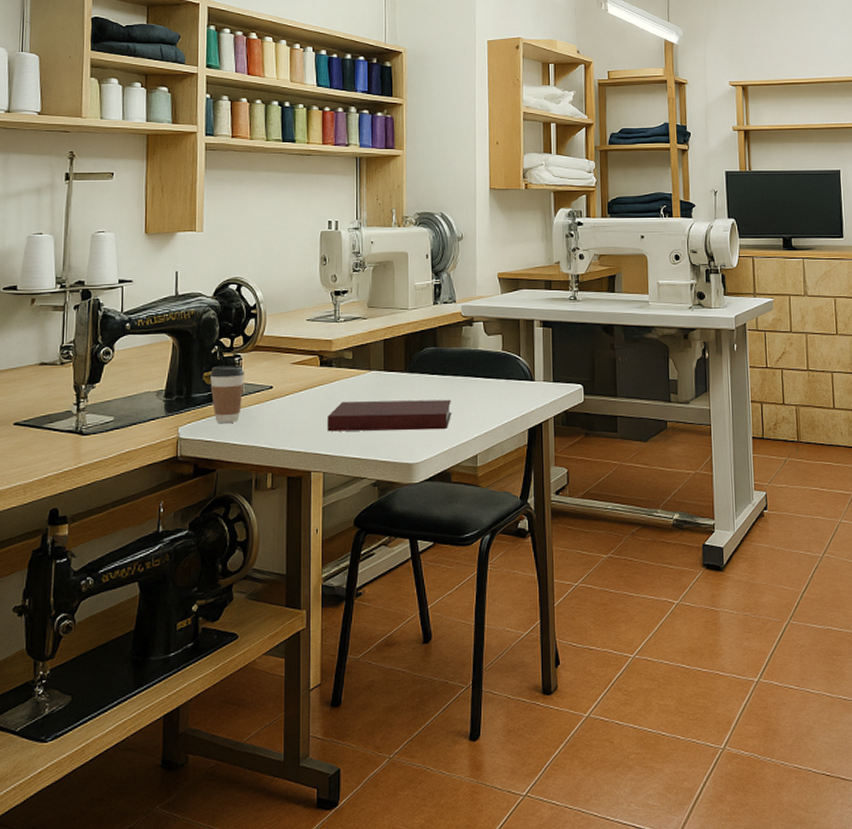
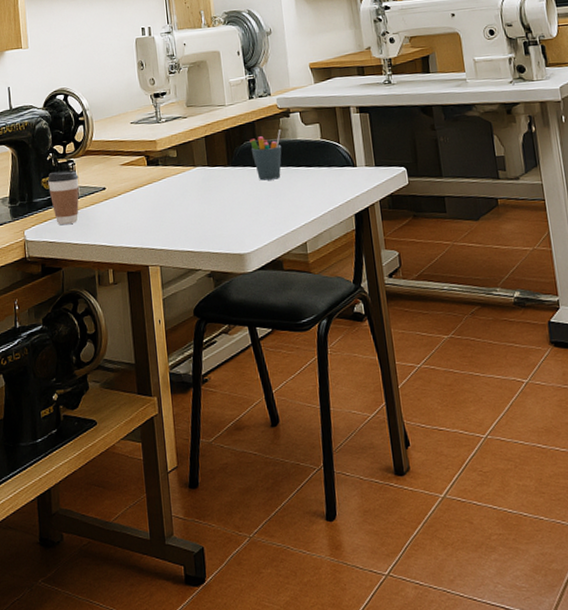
notebook: present [327,399,451,432] -> none [159,190,277,227]
pen holder: none [430,338,463,389] -> present [250,129,282,181]

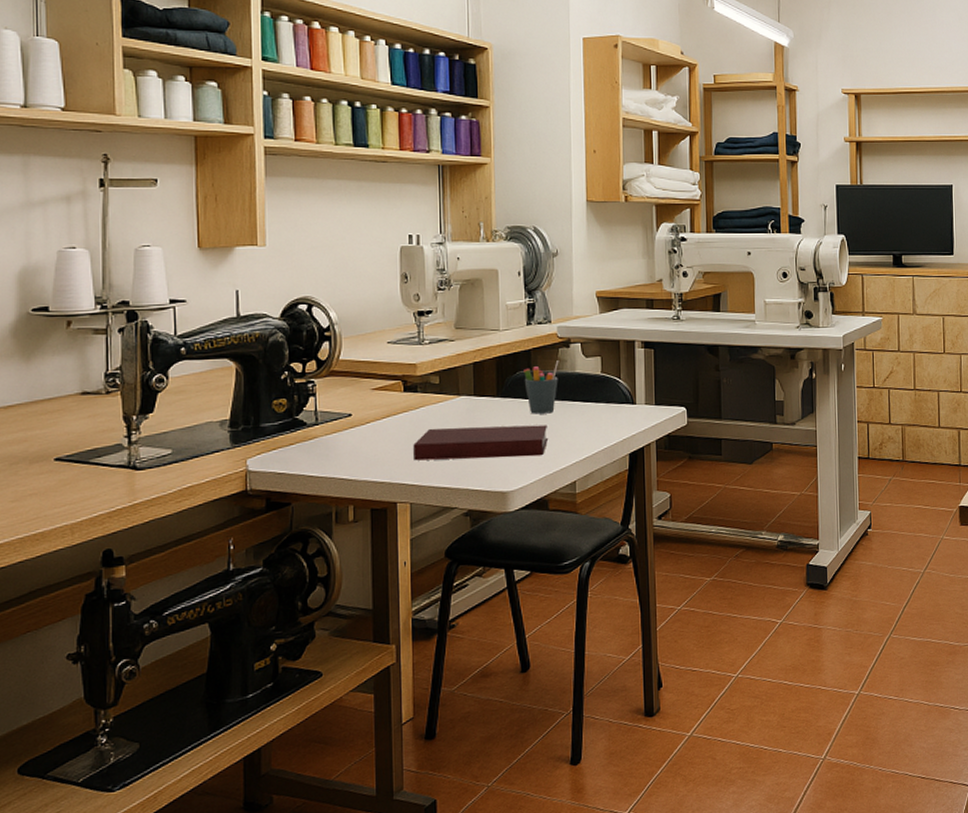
coffee cup: present [48,170,79,225] -> none [280,392,320,455]
notebook: none [159,190,277,227] -> present [413,425,548,461]

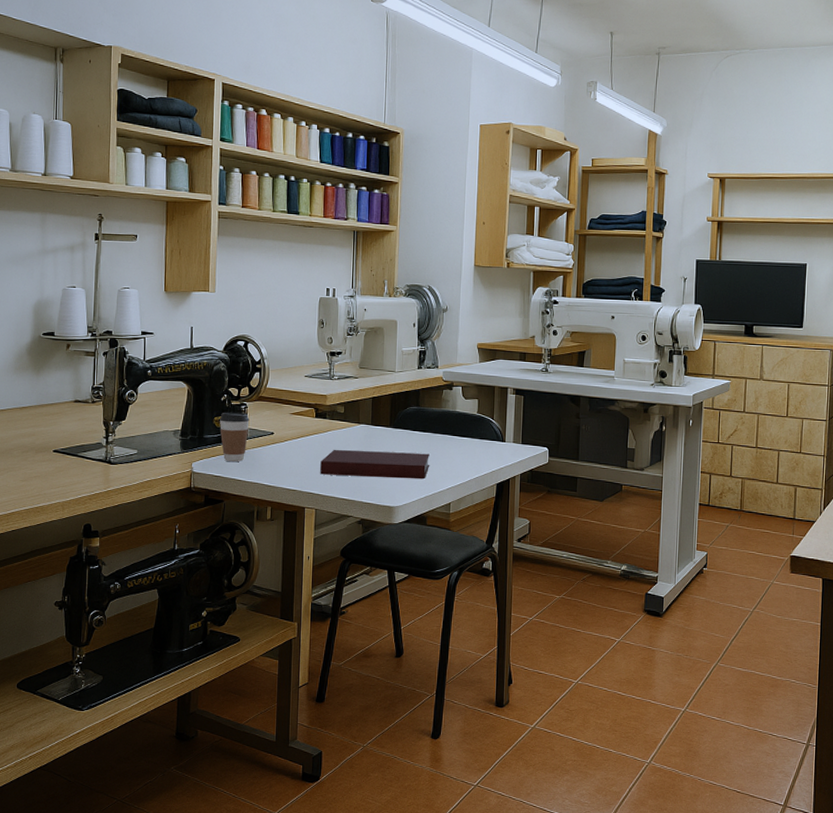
coffee cup: none [280,392,320,455] -> present [220,412,250,462]
pen holder: present [524,360,559,414] -> none [413,400,443,444]

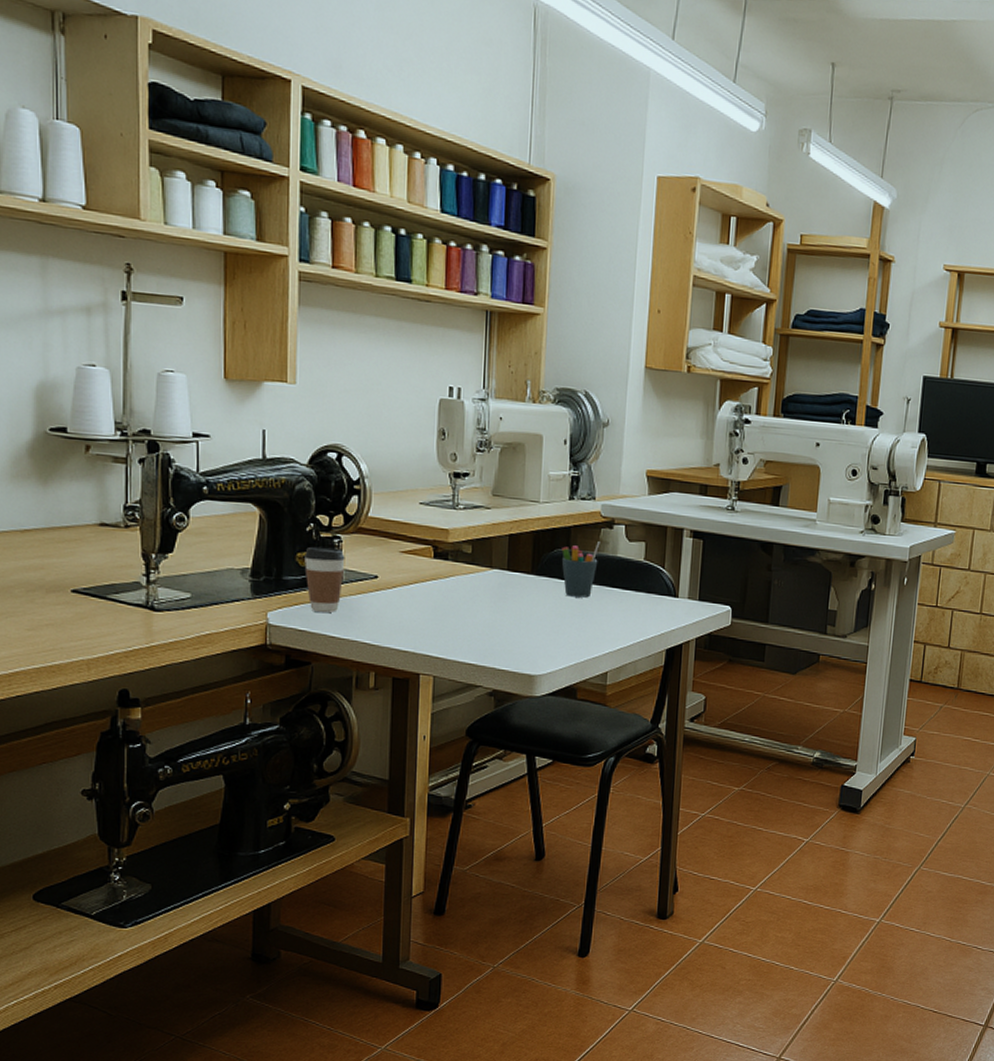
notebook: present [320,449,430,480] -> none [440,600,582,642]
pen holder: none [413,400,443,444] -> present [561,541,601,598]

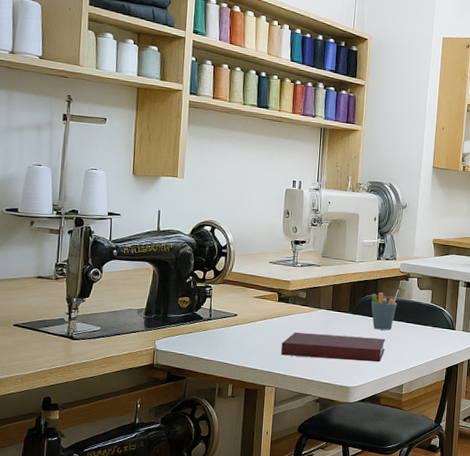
coffee cup: present [304,546,345,613] -> none [184,293,214,342]
notebook: none [440,600,582,642] -> present [281,332,385,362]

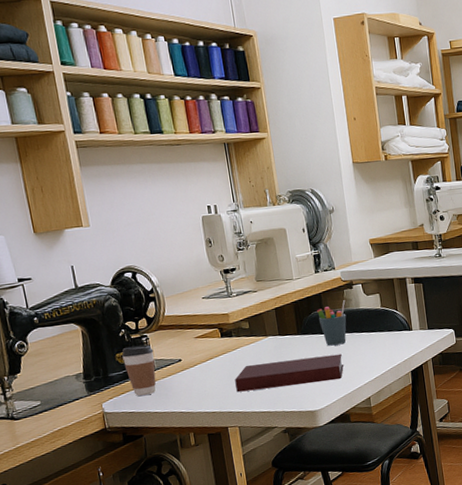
coffee cup: none [184,293,214,342] -> present [122,345,156,397]

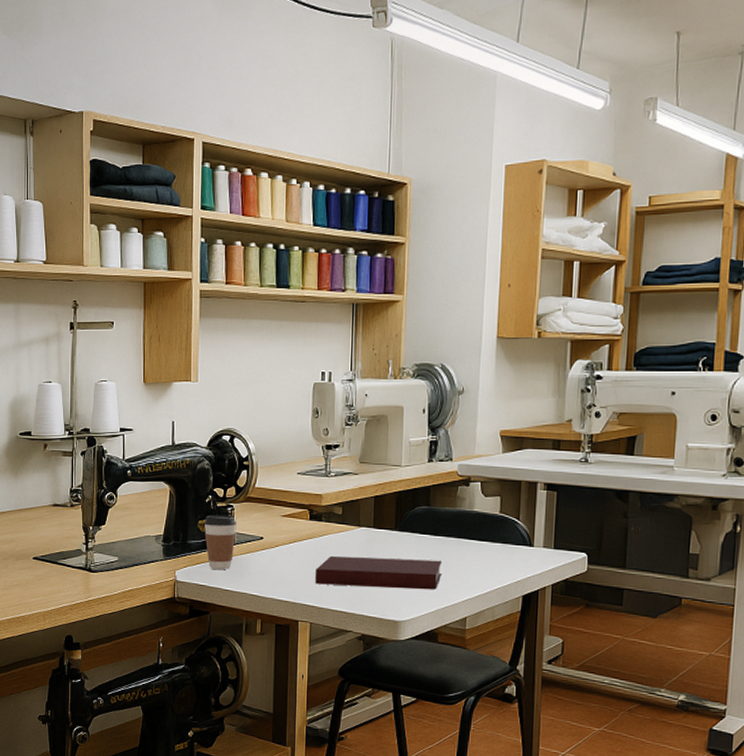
pen holder: present [317,300,347,346] -> none [422,498,458,550]

